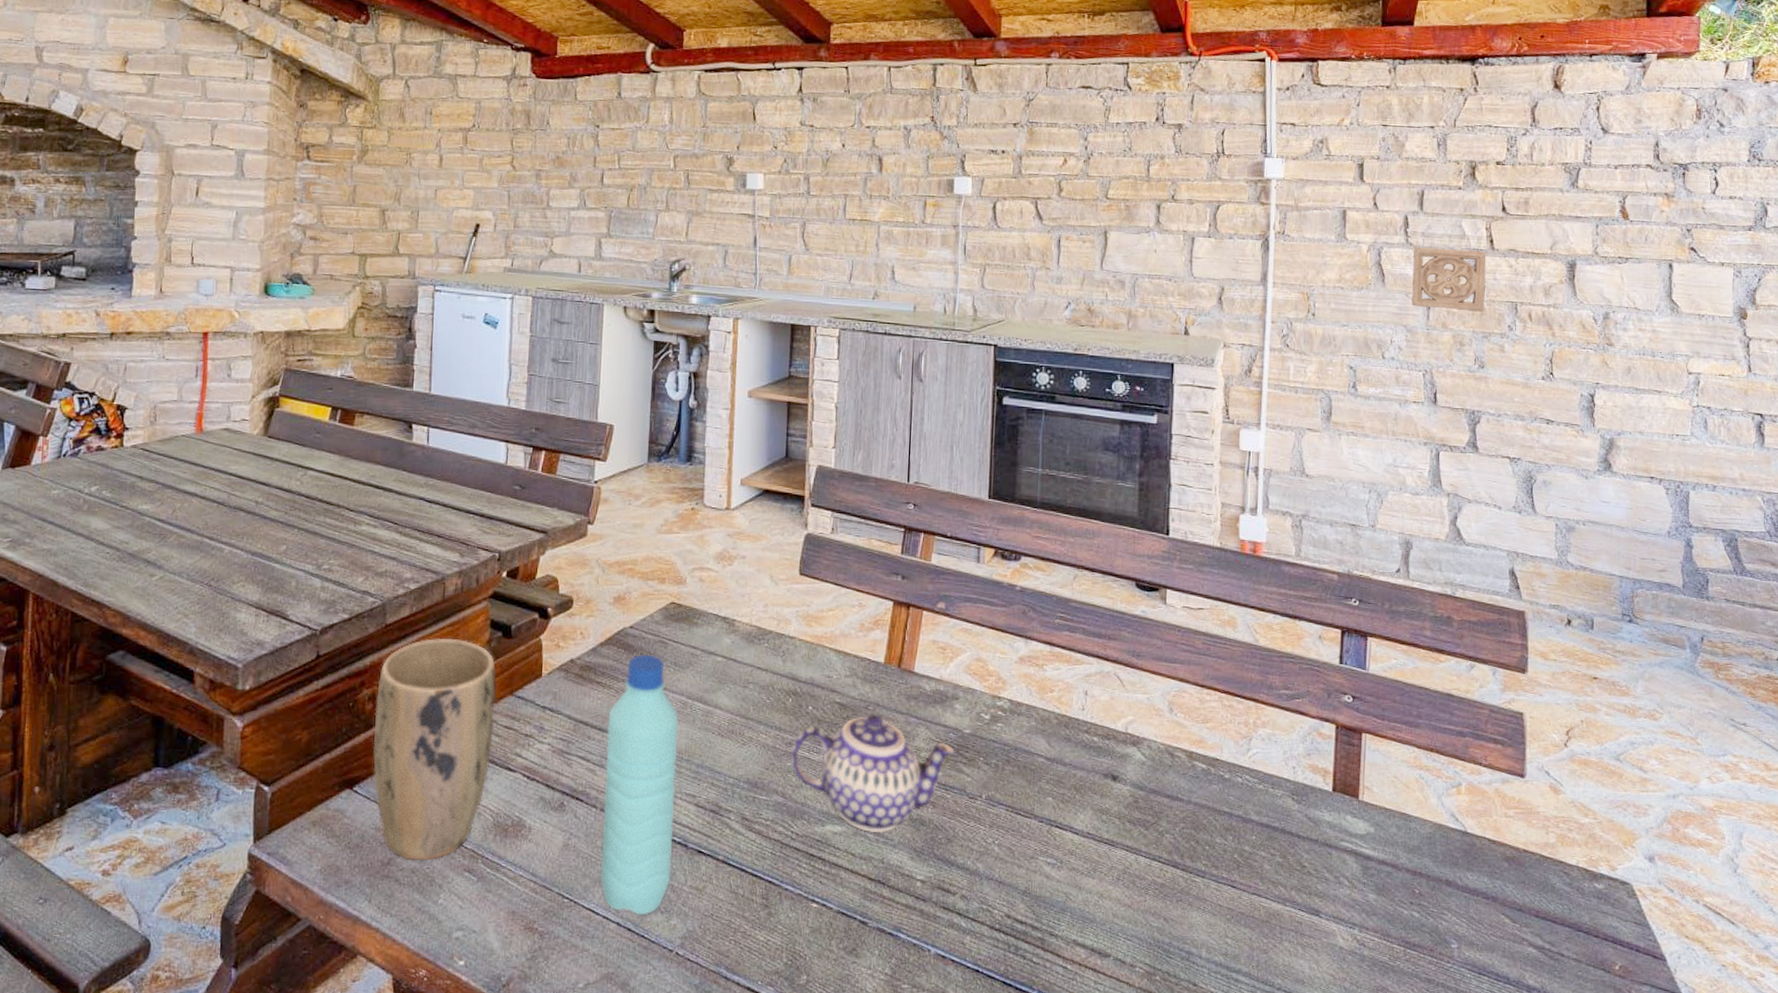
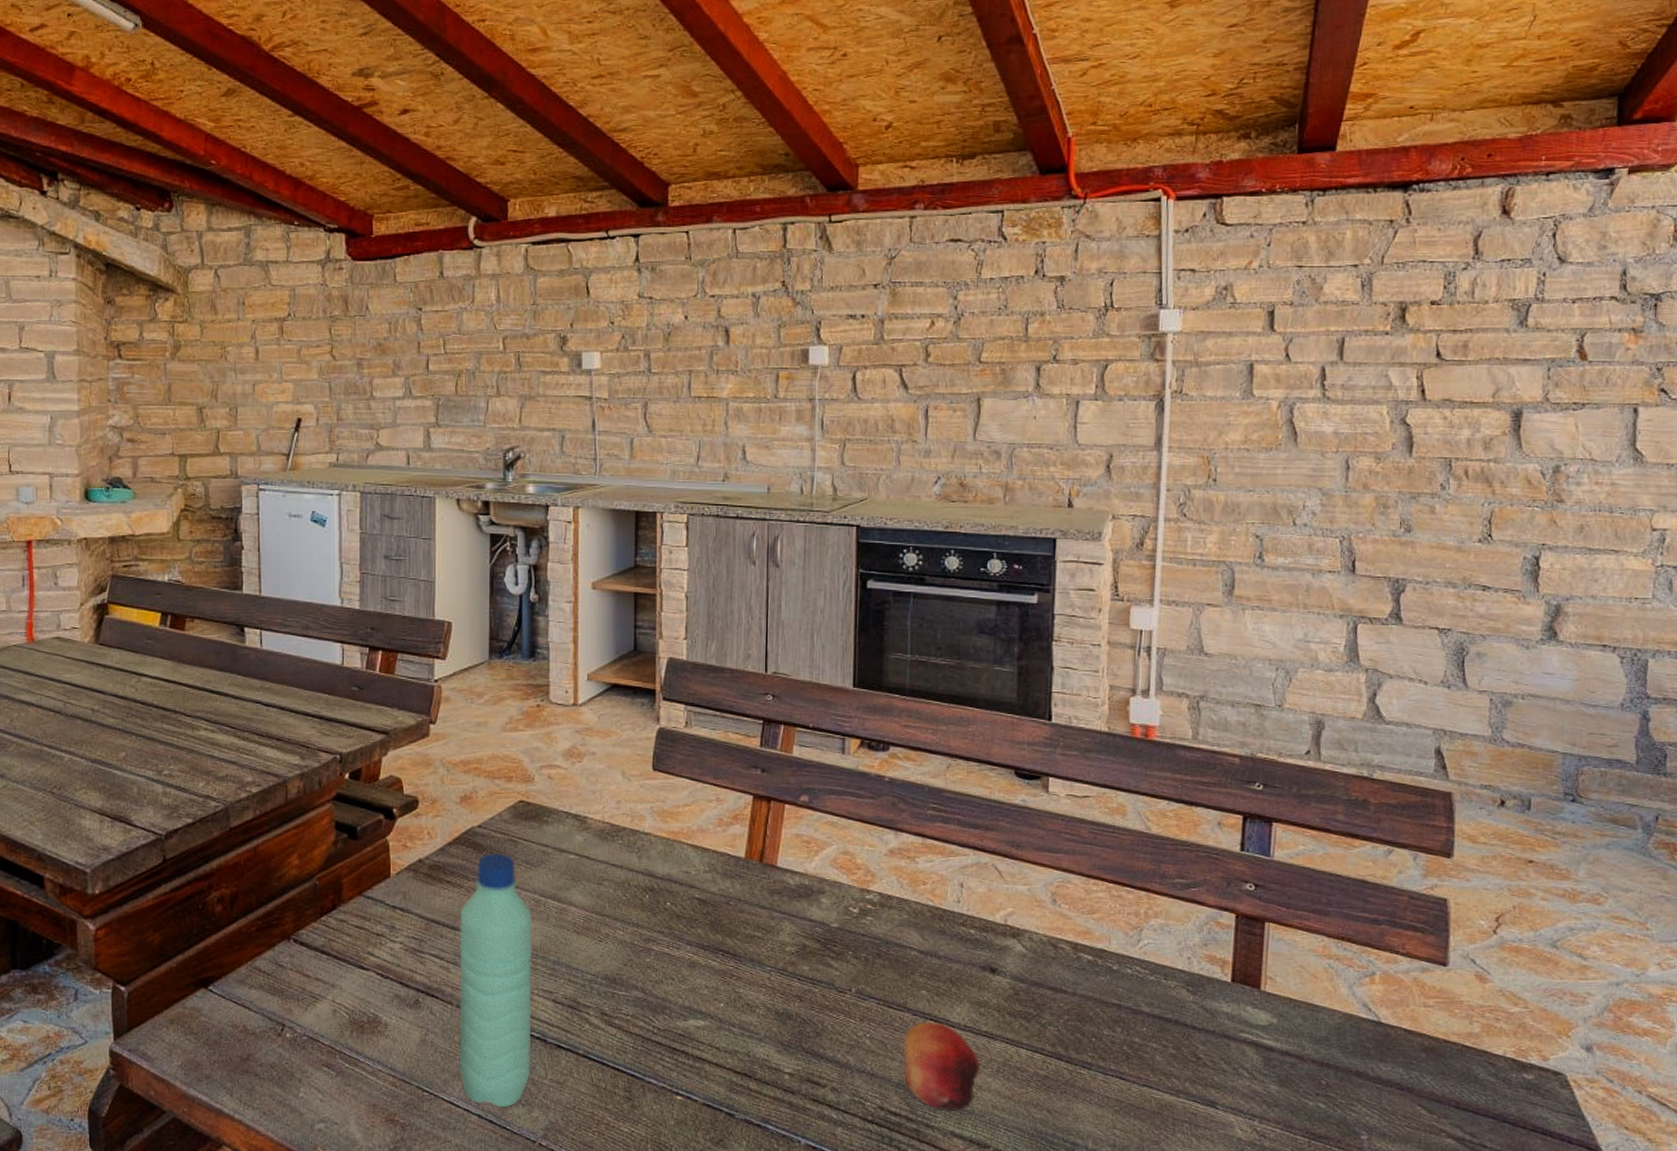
plant pot: present [373,638,496,861] -> none [224,841,344,1057]
teapot: present [791,714,955,833] -> none [650,909,822,1028]
fruit: none [1029,828,1102,920] -> present [902,1021,981,1112]
wall ornament: present [1411,247,1487,312] -> none [1328,401,1417,470]

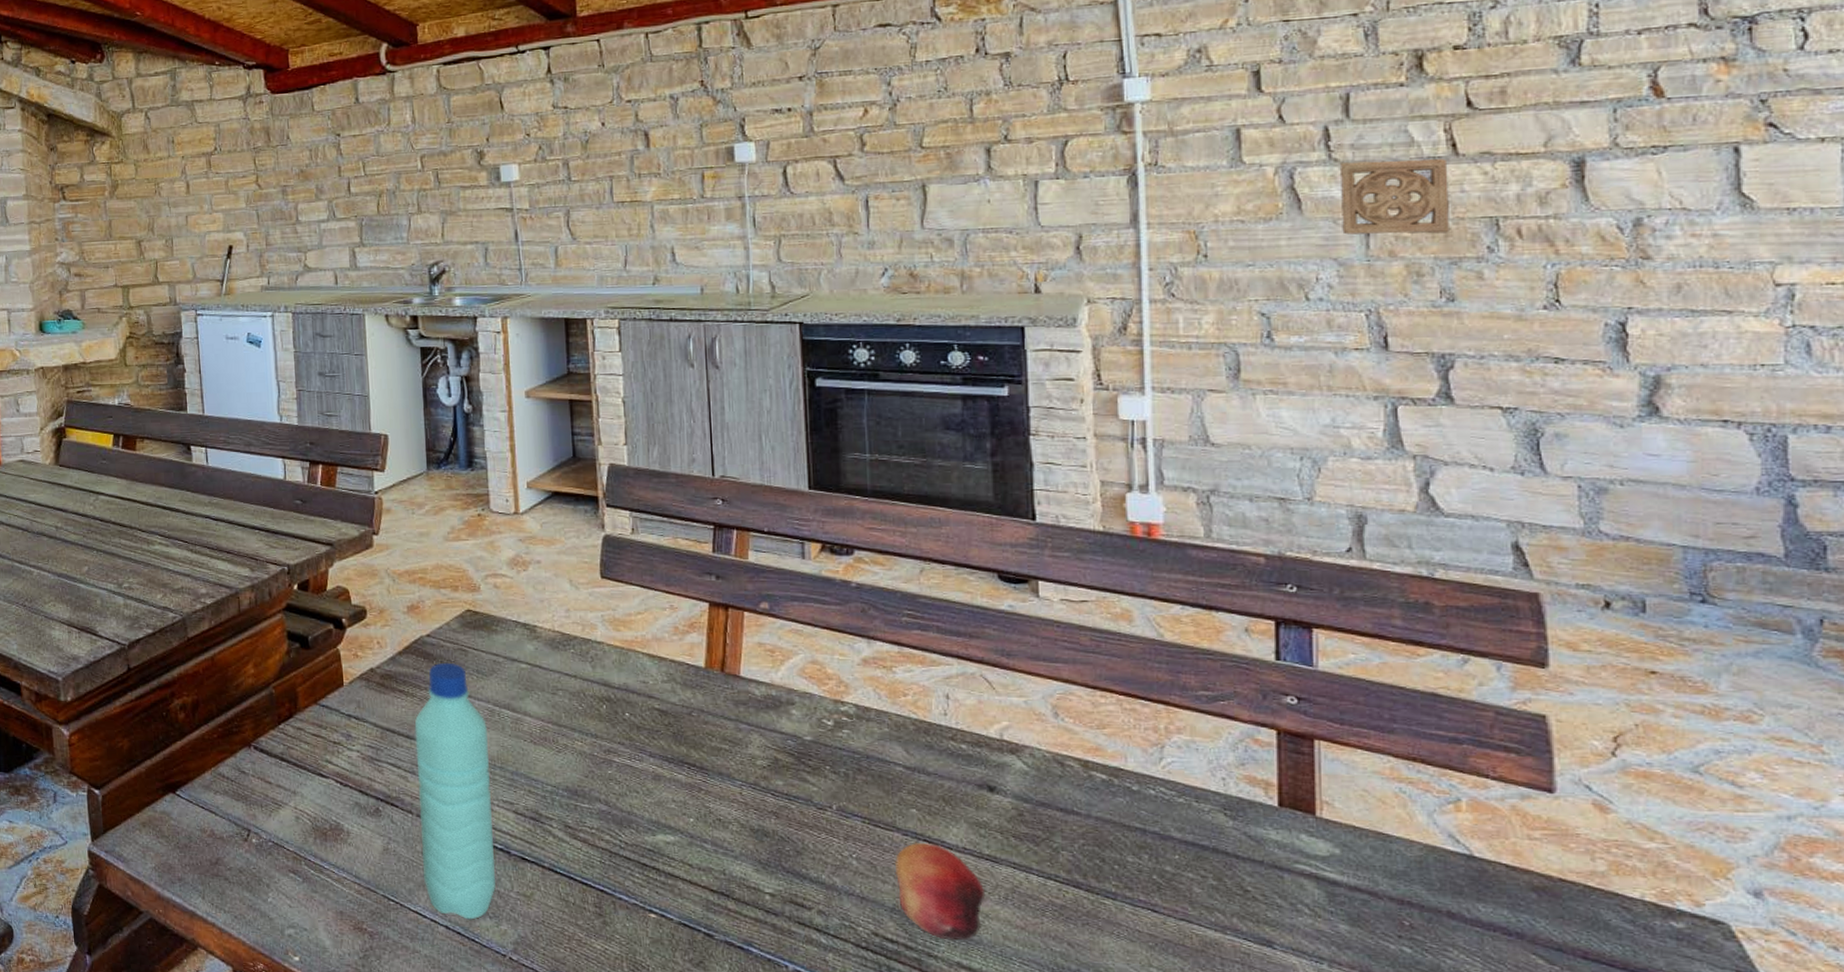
wall ornament: none [1328,401,1417,470] -> present [1339,159,1449,235]

